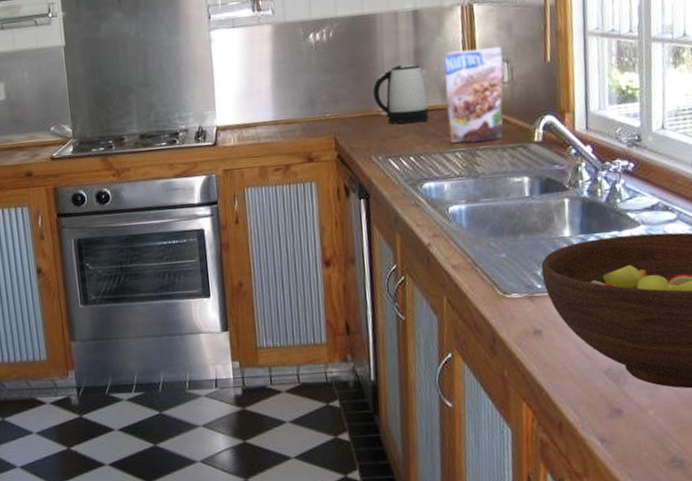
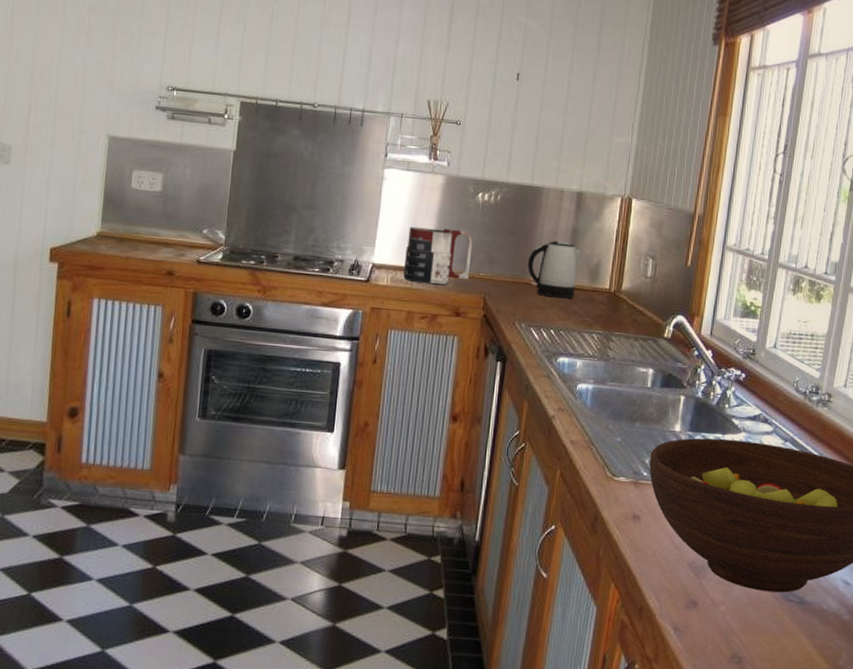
mug: none [246,75,315,137] -> present [403,226,473,285]
granola pouch: present [443,46,505,144] -> none [590,237,651,329]

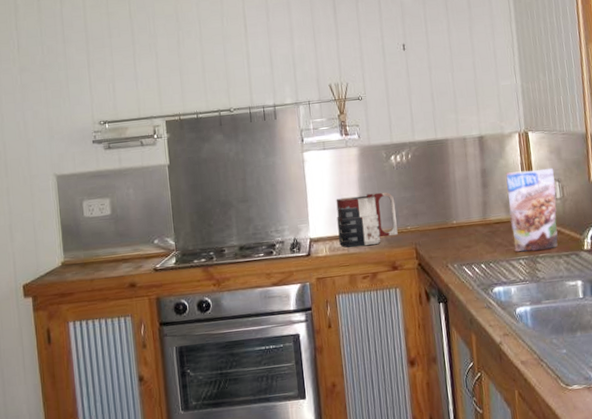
kettle: present [528,240,582,299] -> none [447,182,496,236]
granola pouch: none [590,237,651,329] -> present [505,167,558,252]

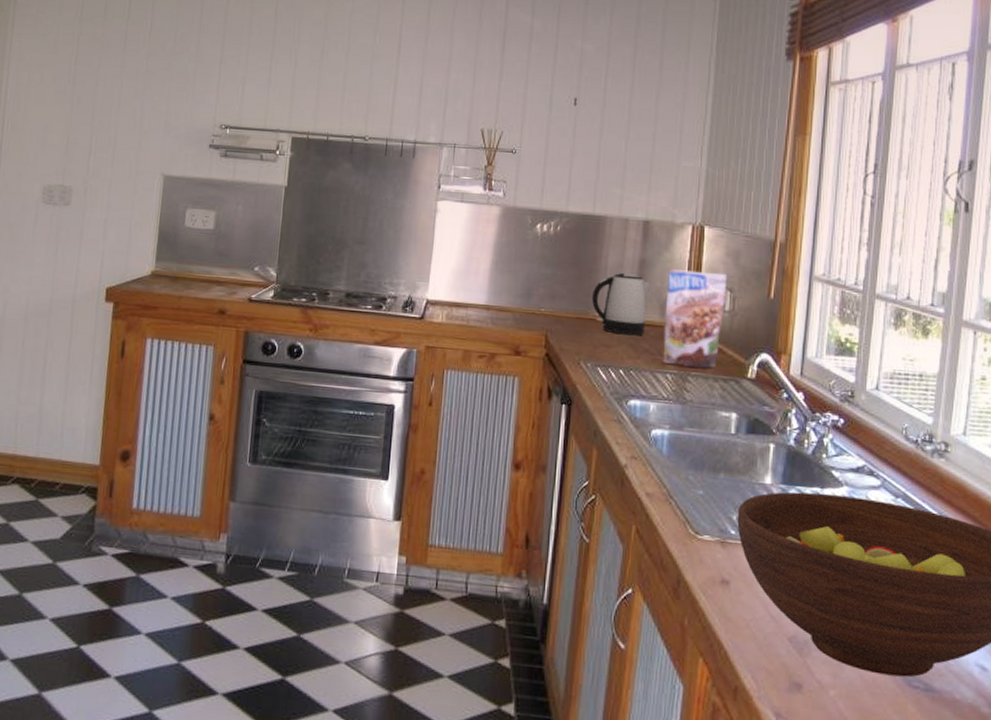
mug: present [336,192,398,248] -> none [459,260,532,321]
kettle: none [447,182,496,236] -> present [592,272,651,336]

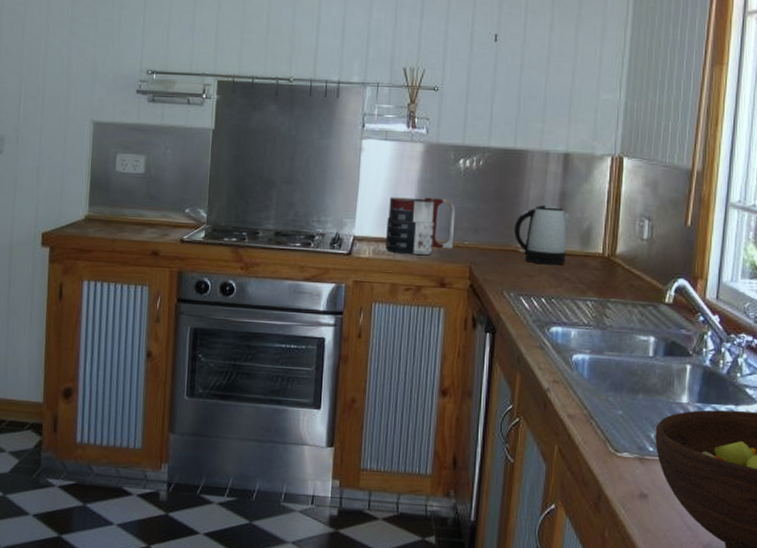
mug: none [459,260,532,321] -> present [386,197,456,255]
granola pouch: present [663,269,728,369] -> none [583,200,646,295]

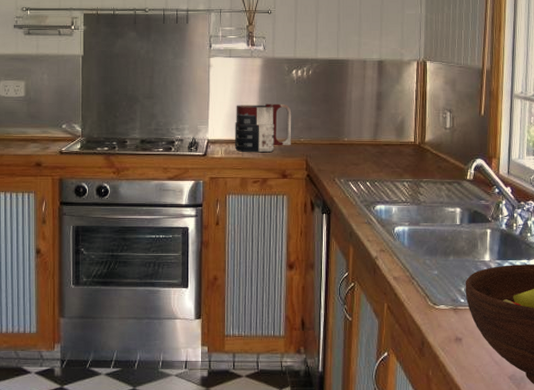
kettle: present [514,204,572,265] -> none [341,104,387,154]

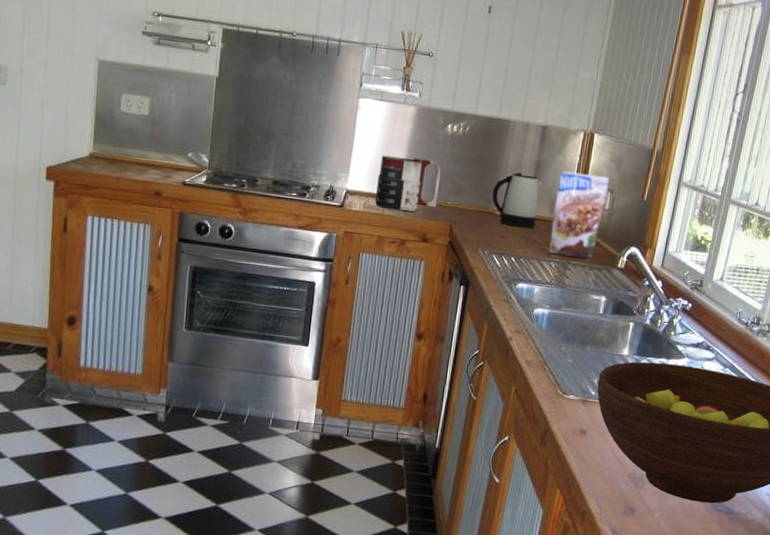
kettle: none [341,104,387,154] -> present [492,172,544,228]
granola pouch: none [399,98,447,176] -> present [548,170,610,259]

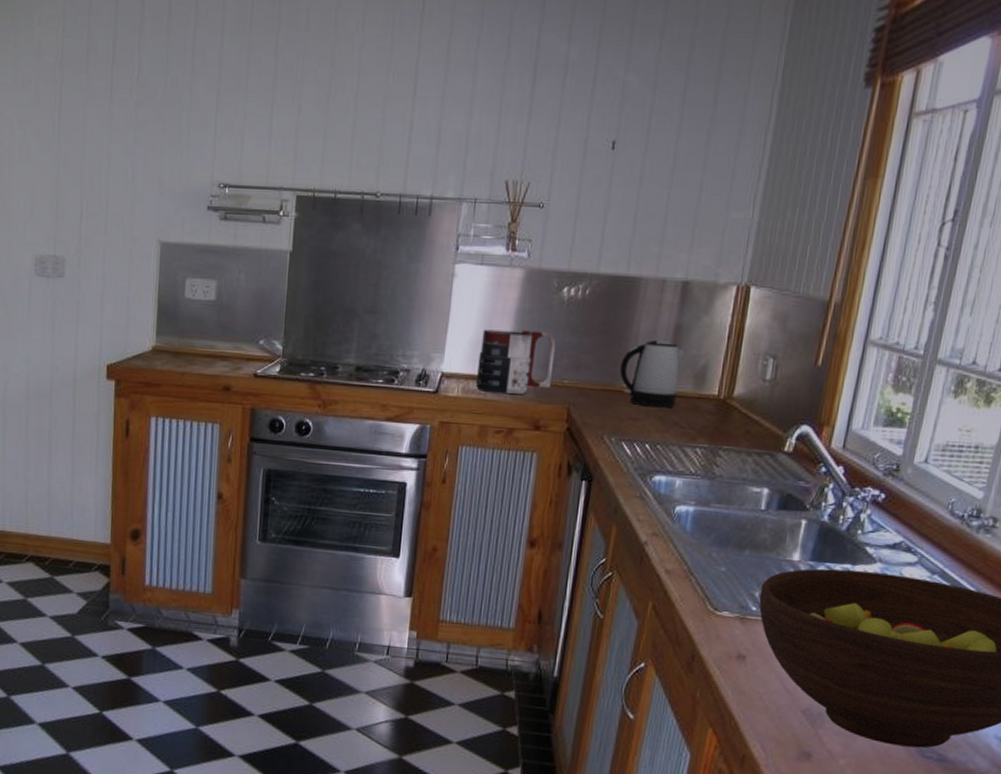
granola pouch: present [548,170,610,259] -> none [693,335,772,442]

